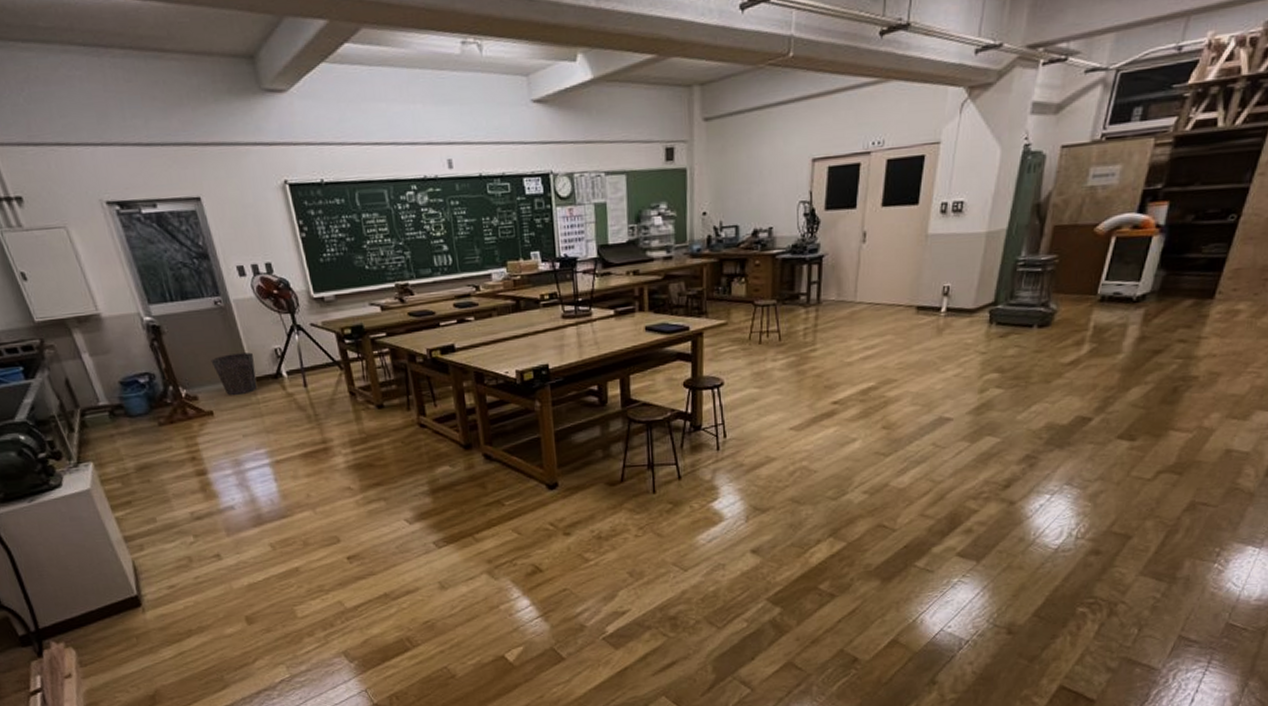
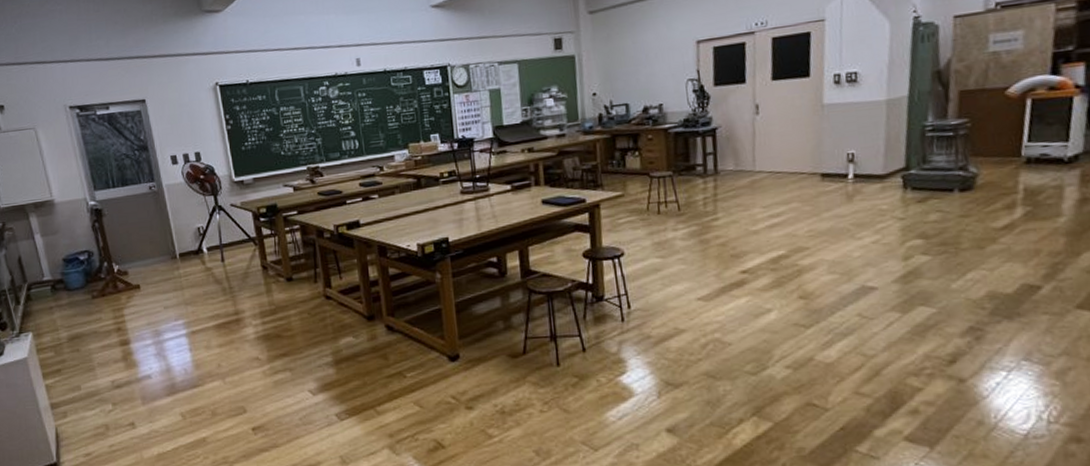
waste bin: present [210,352,258,395] -> none [142,231,180,270]

